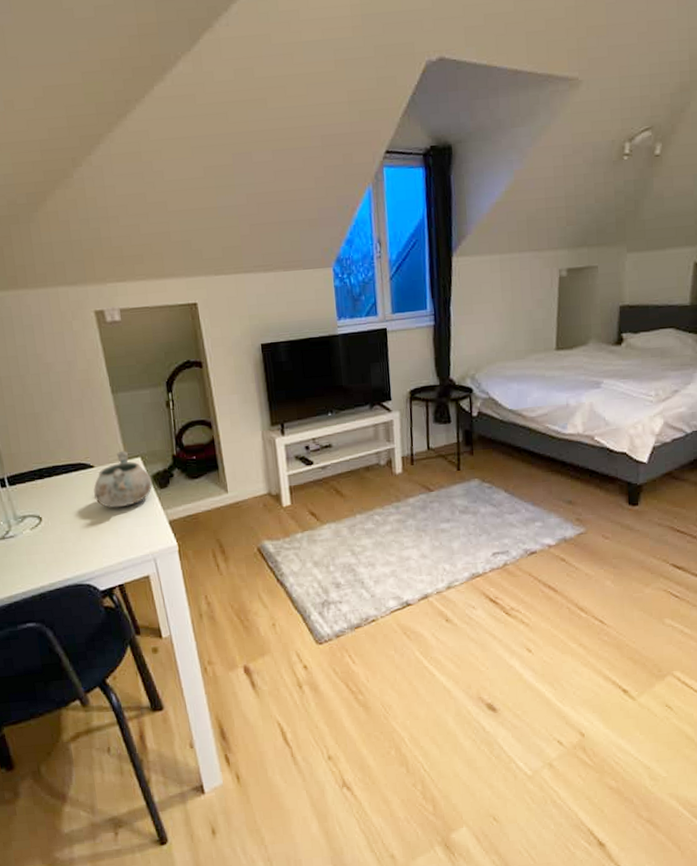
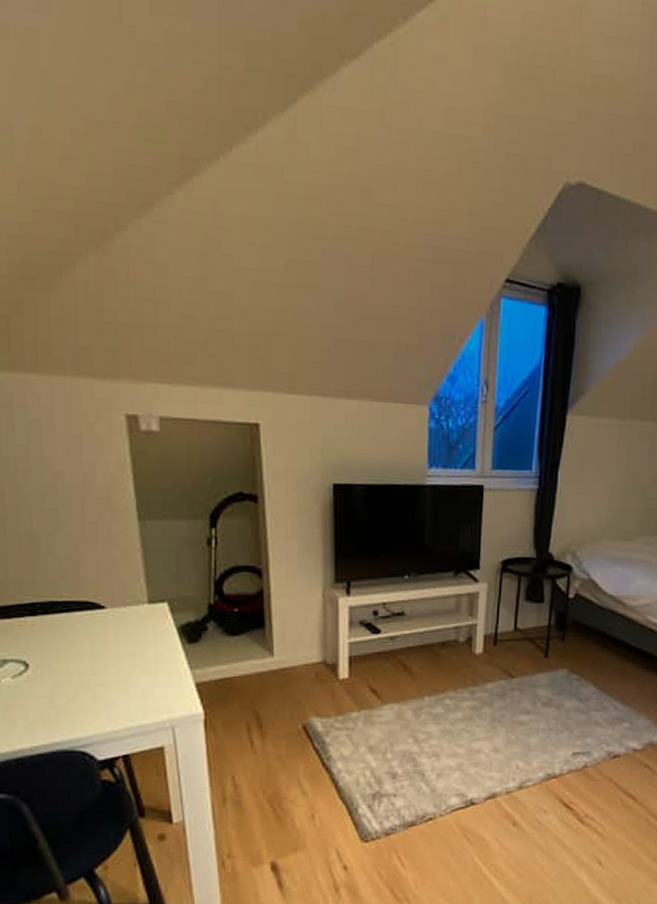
decorative bowl: present [93,450,153,508] -> none [102,592,180,661]

